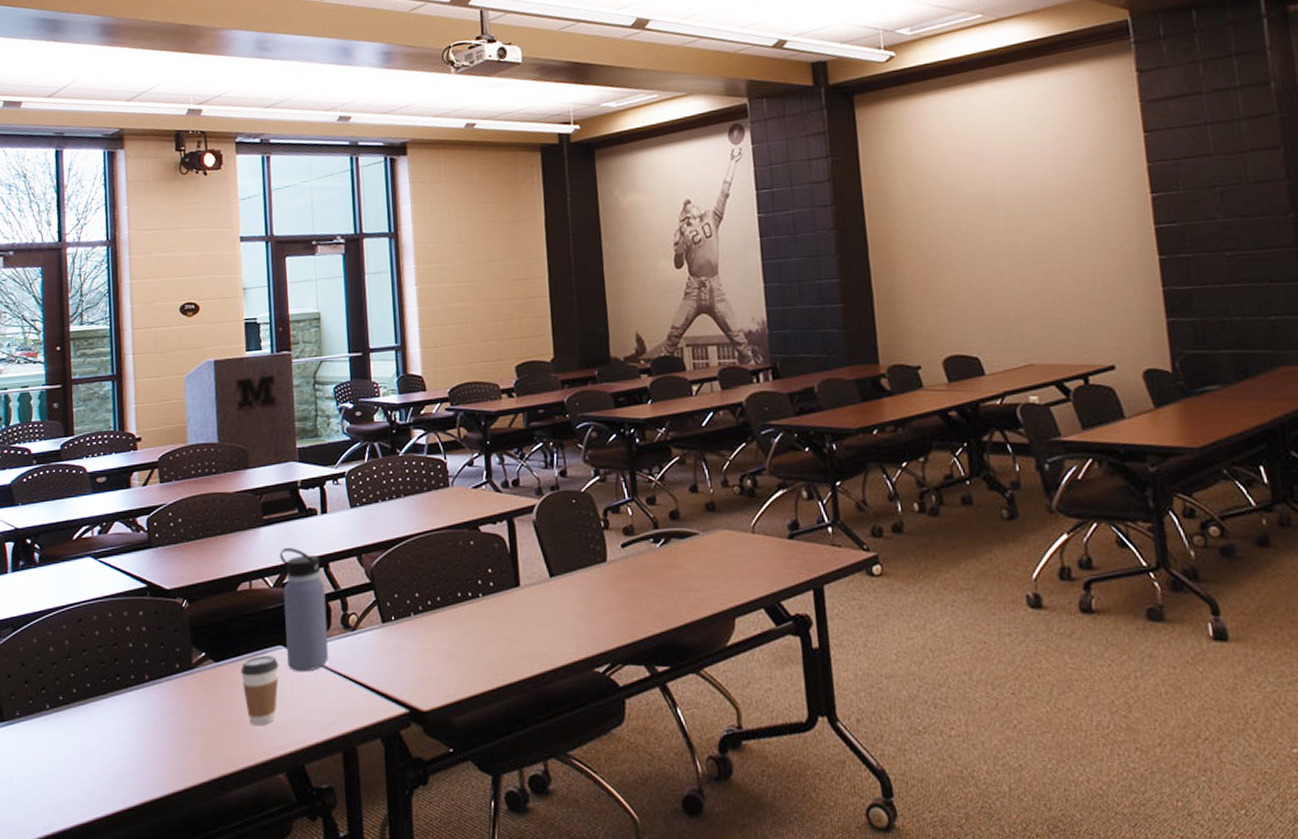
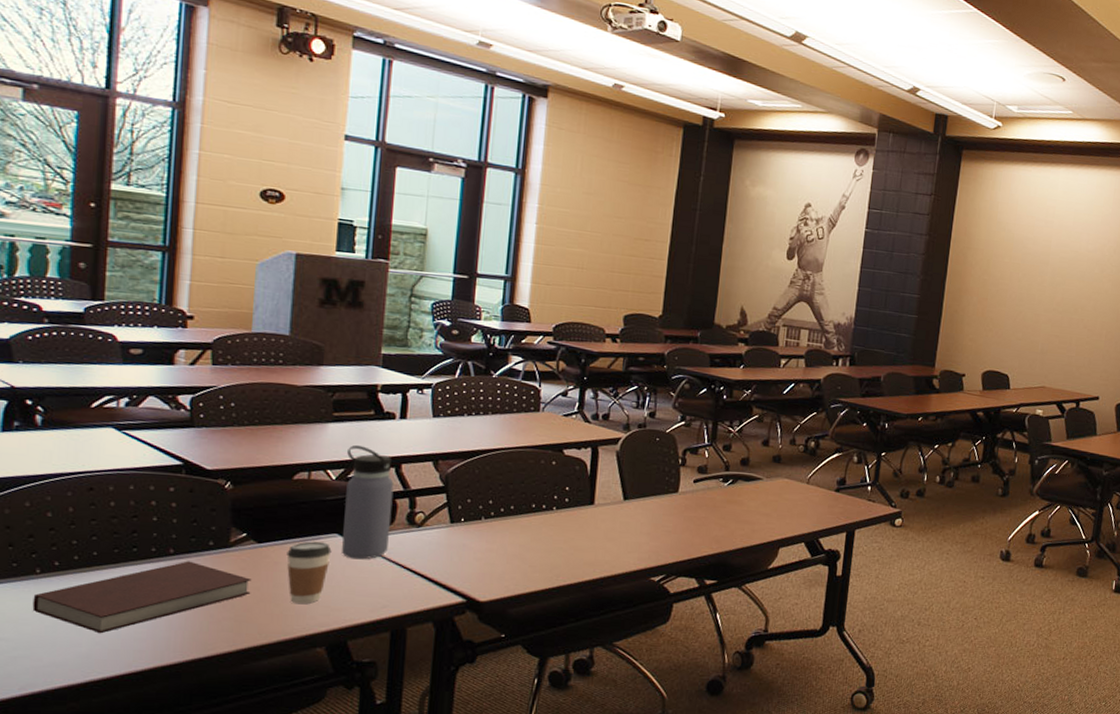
notebook: none [46,686,215,768] -> present [32,561,252,634]

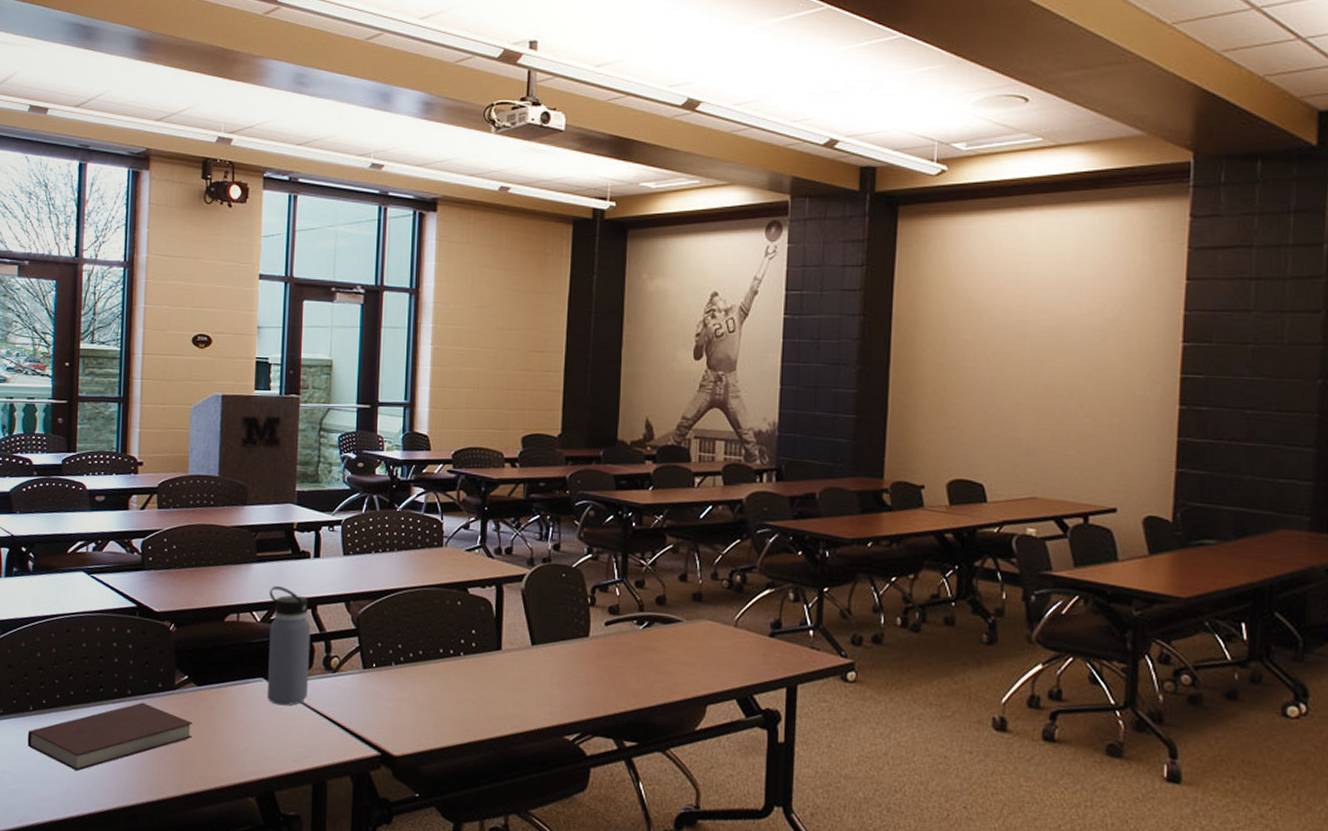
coffee cup: present [286,541,332,605] -> none [221,685,259,751]

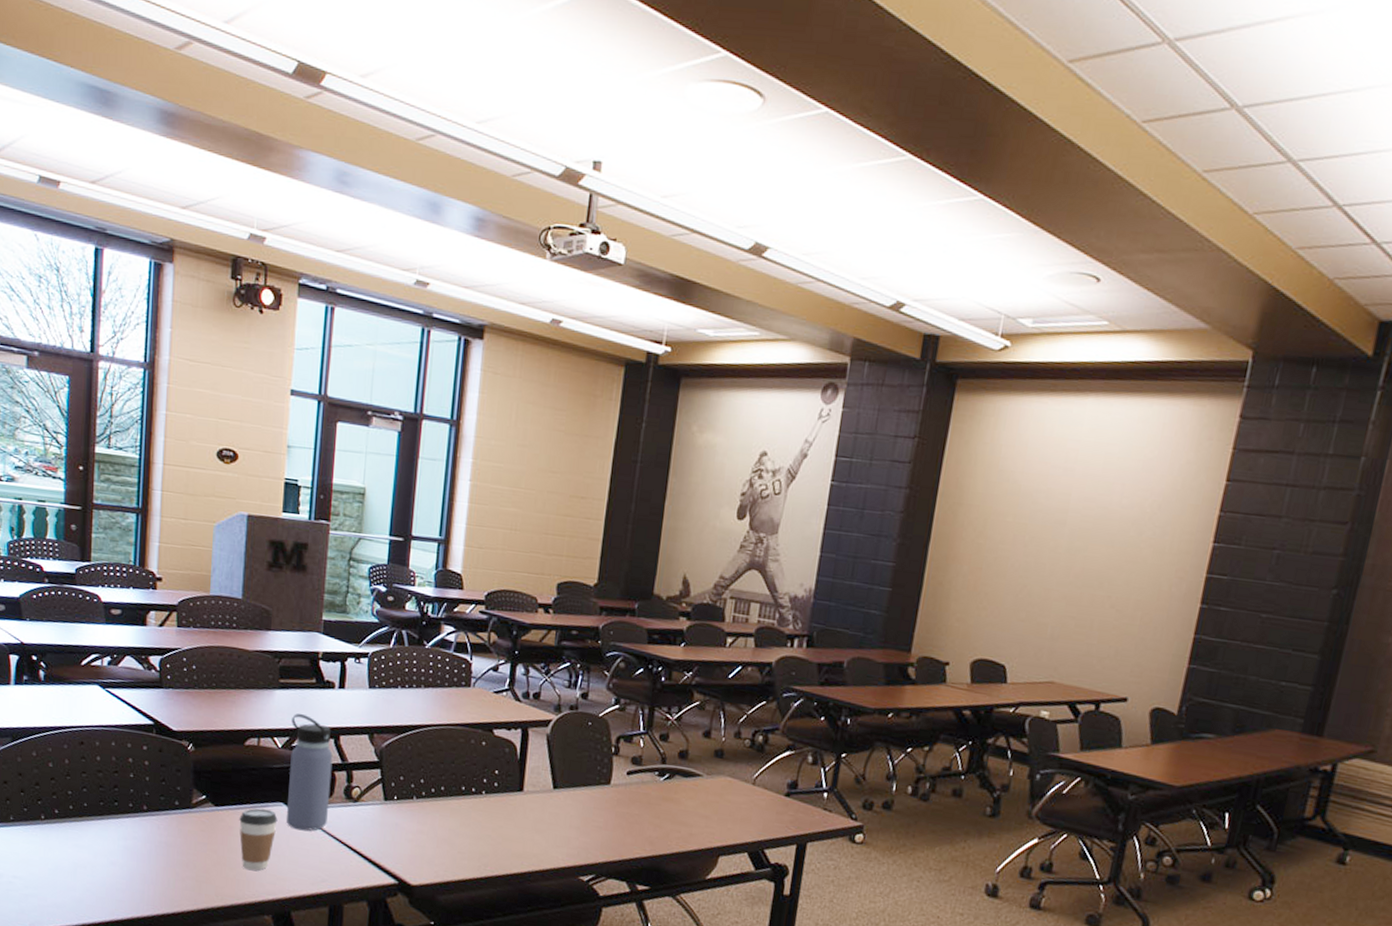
notebook: present [27,702,193,772] -> none [39,818,210,881]
coffee cup: none [221,685,259,751] -> present [239,808,278,871]

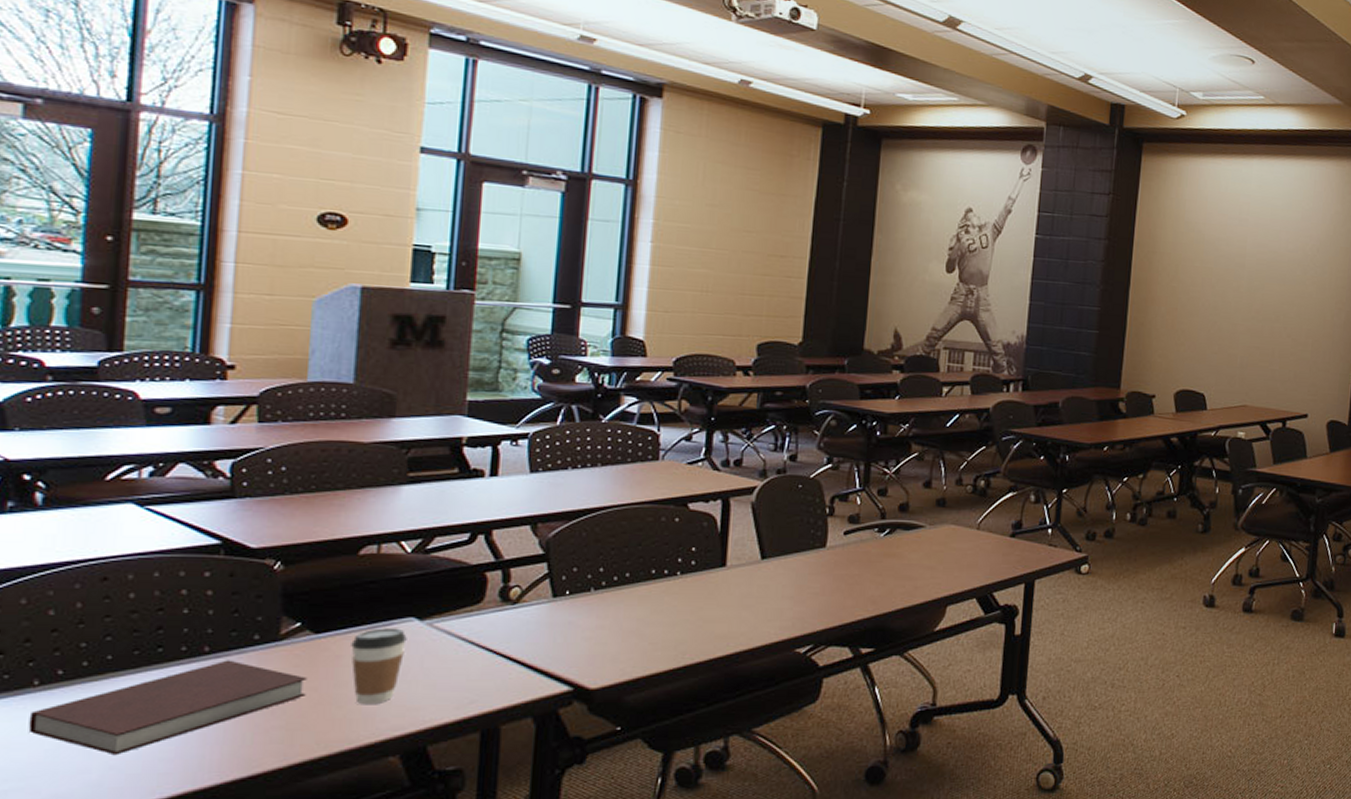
notebook: none [39,818,210,881] -> present [28,660,307,756]
water bottle: present [285,713,333,831] -> none [418,511,483,647]

